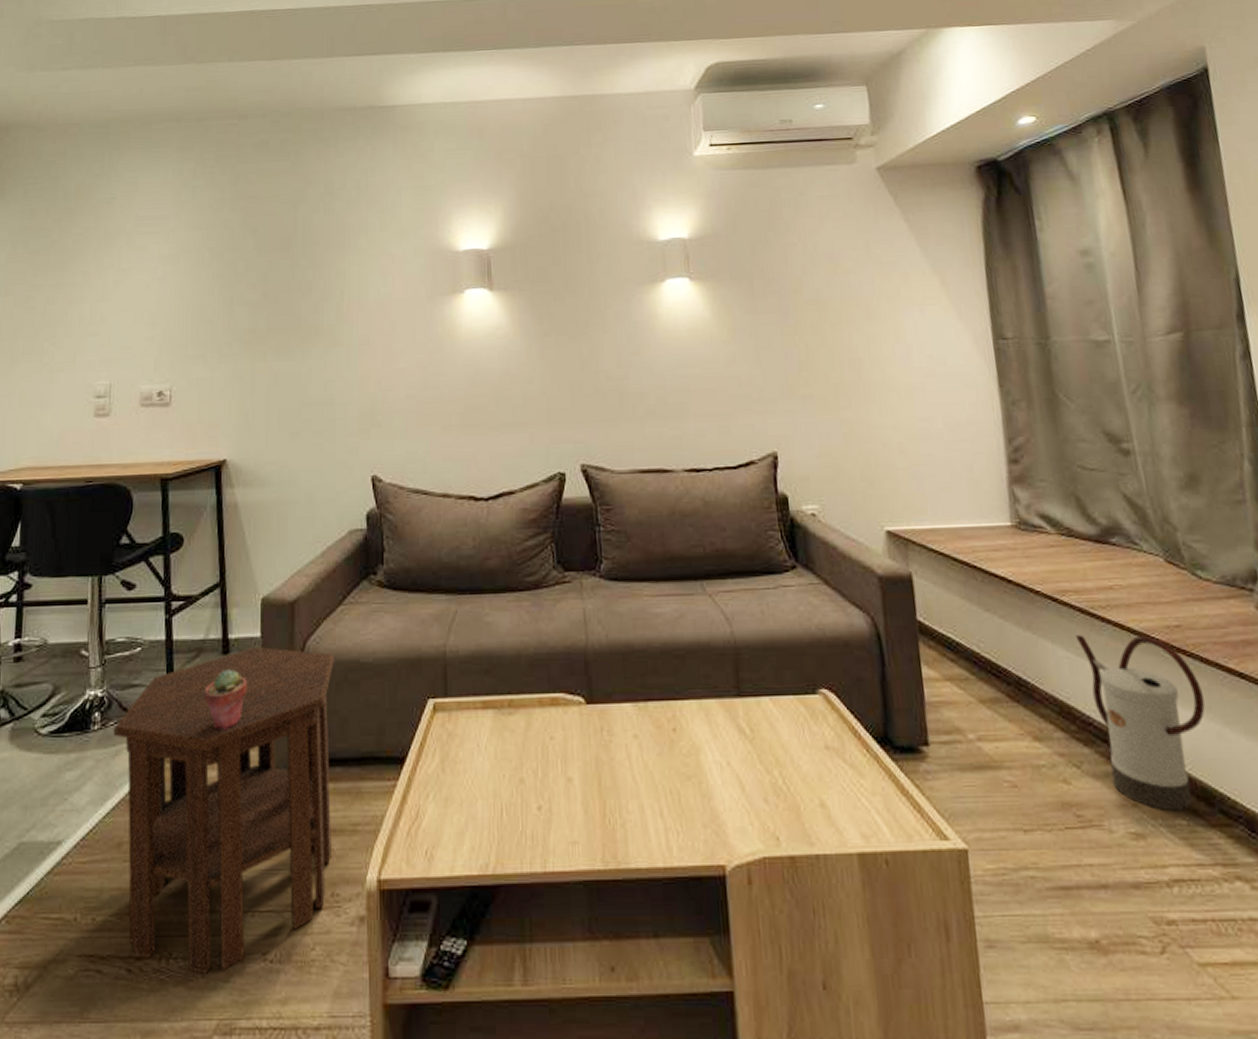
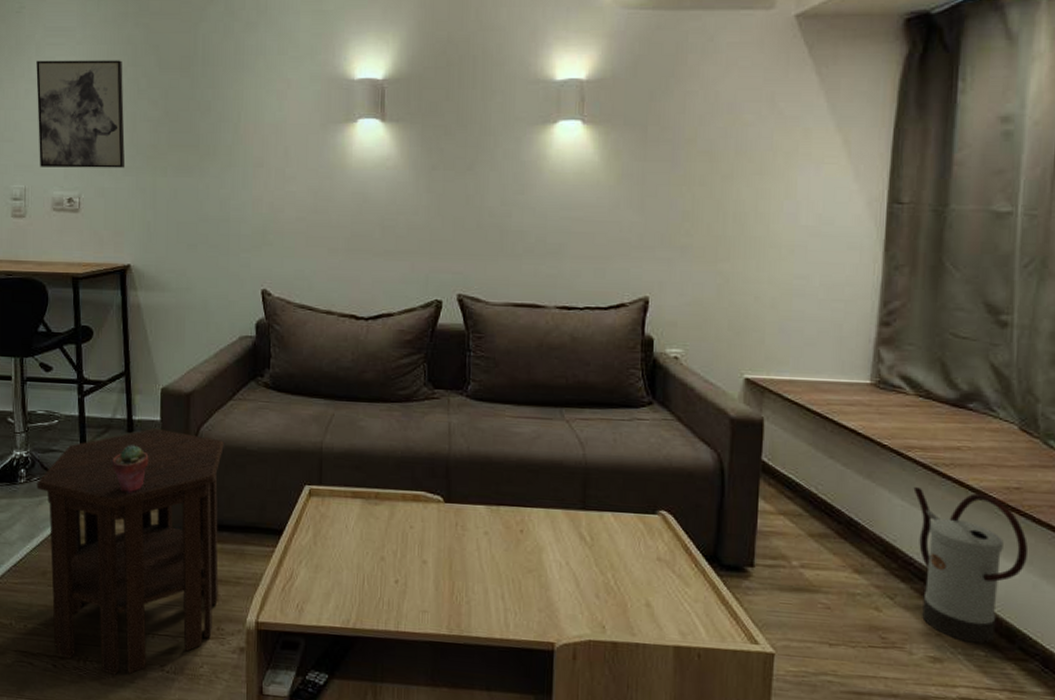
wall art: none [126,245,221,361] -> present [36,60,125,168]

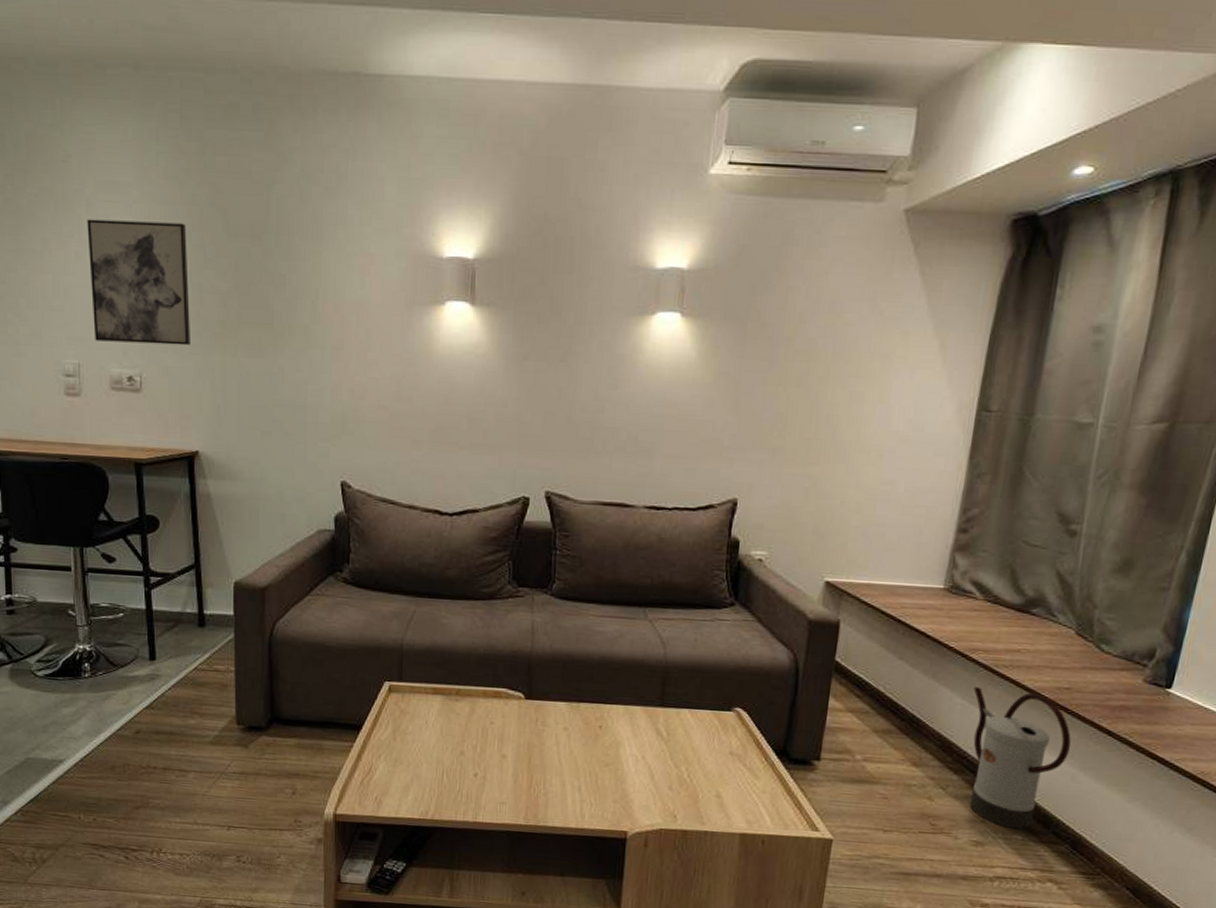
side table: present [36,429,224,675] -> none [102,623,301,866]
potted succulent: present [111,445,149,493] -> none [182,639,222,688]

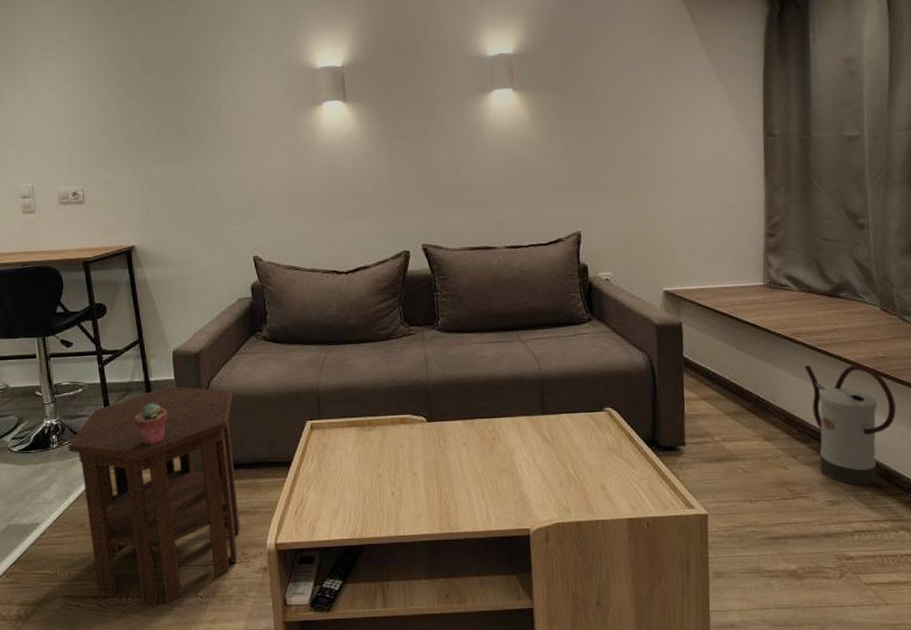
wall art: present [87,219,190,346] -> none [32,67,121,167]
side table: none [102,623,301,866] -> present [68,386,240,606]
potted succulent: none [182,639,222,688] -> present [134,403,168,446]

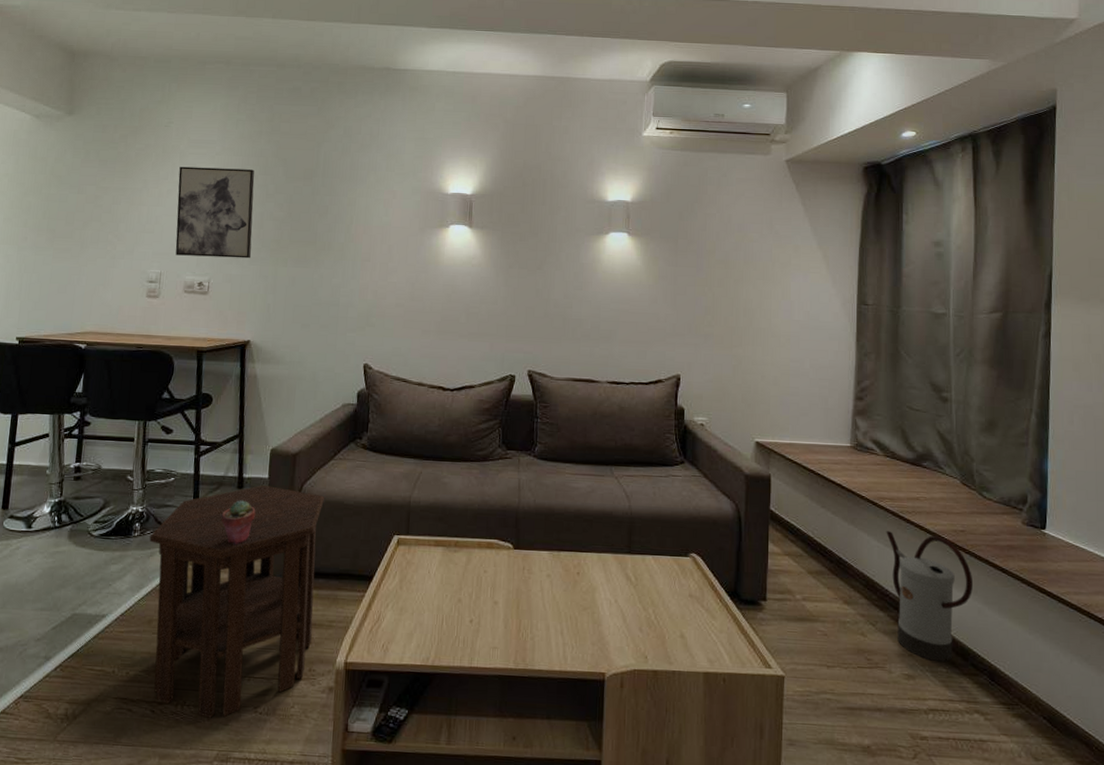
wall art: none [32,67,121,167] -> present [175,166,255,259]

